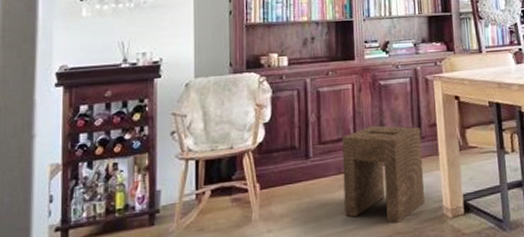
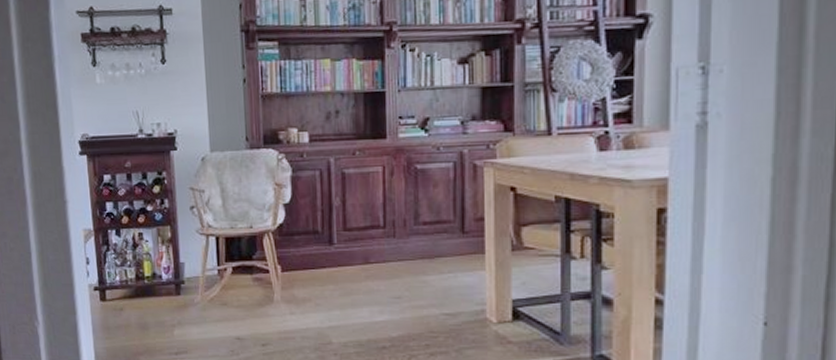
stool: present [341,125,425,223] -> none [369,214,465,321]

